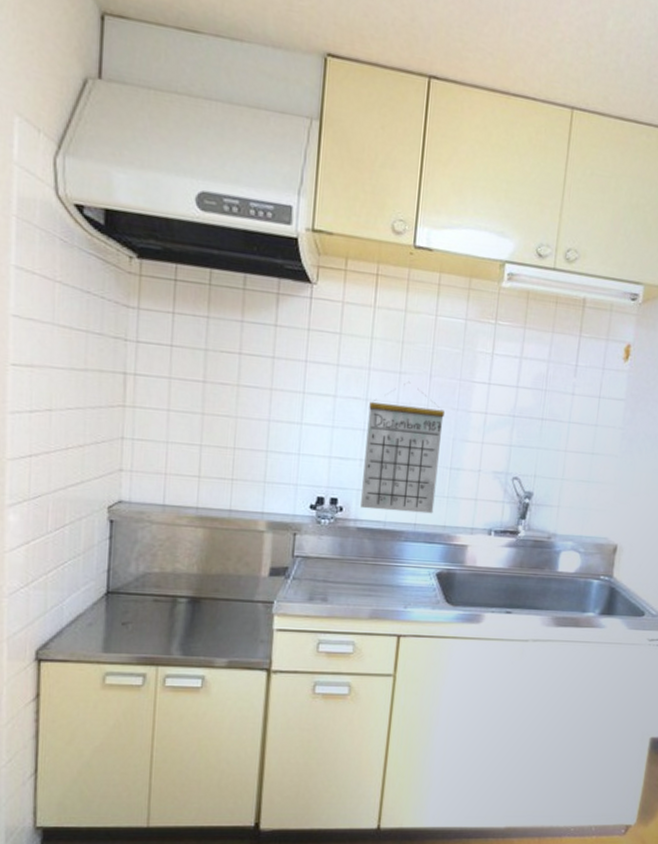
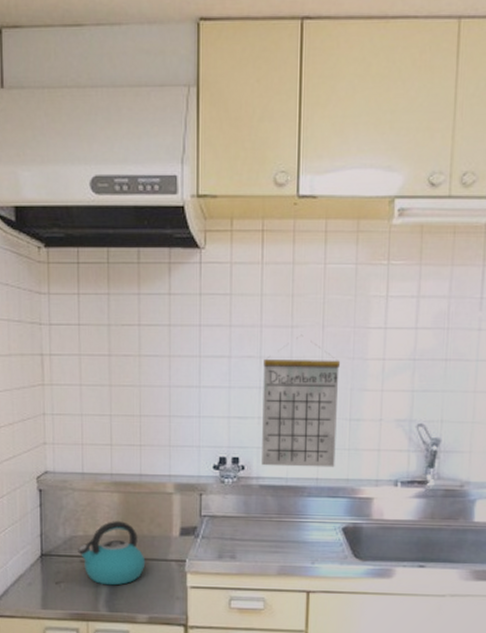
kettle: none [151,558,229,627] -> present [78,521,146,586]

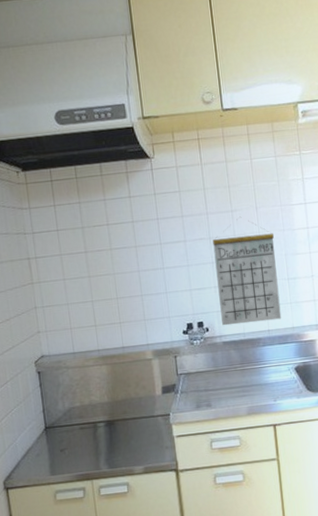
kettle: present [78,521,146,586] -> none [77,388,136,446]

